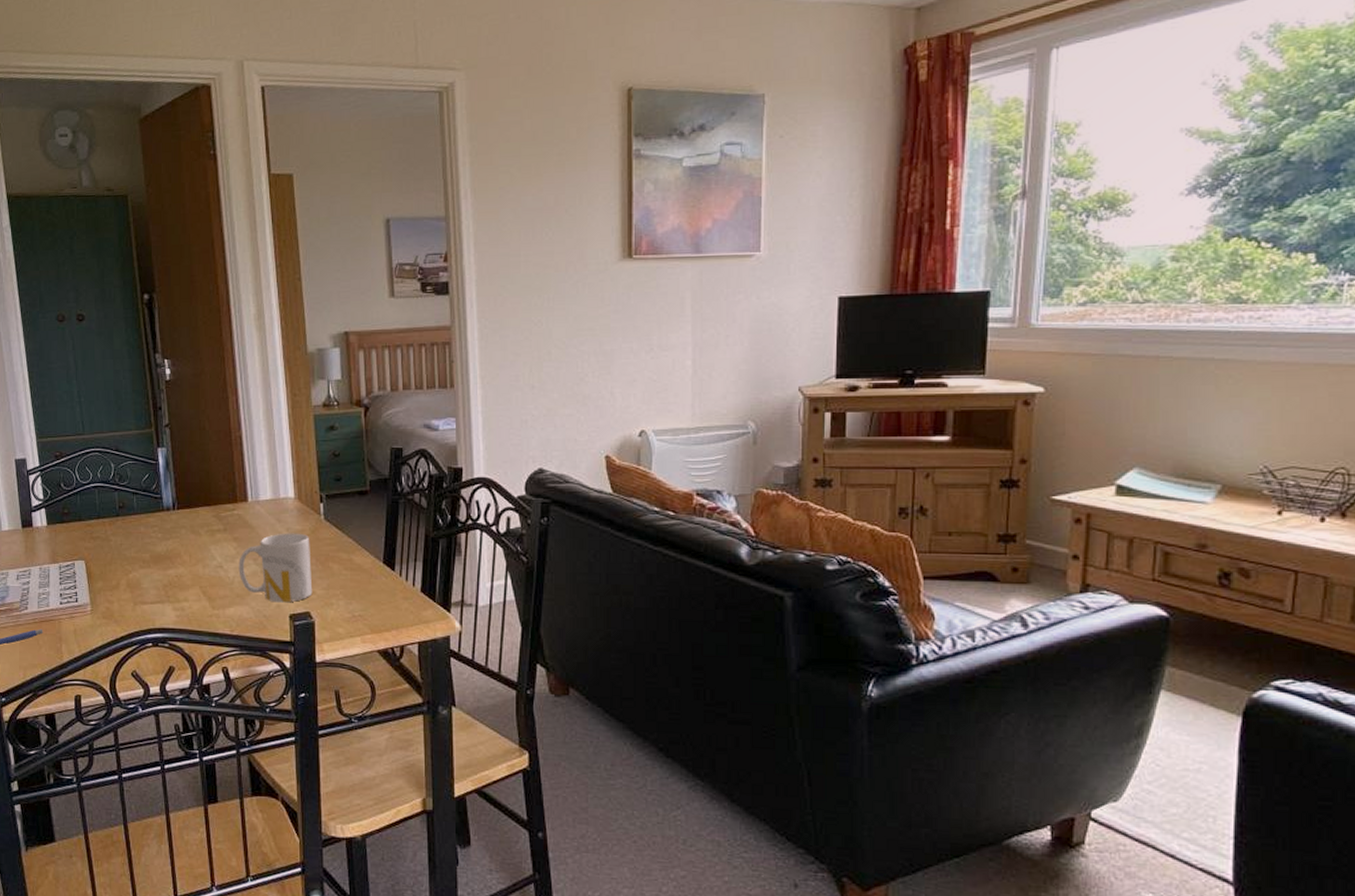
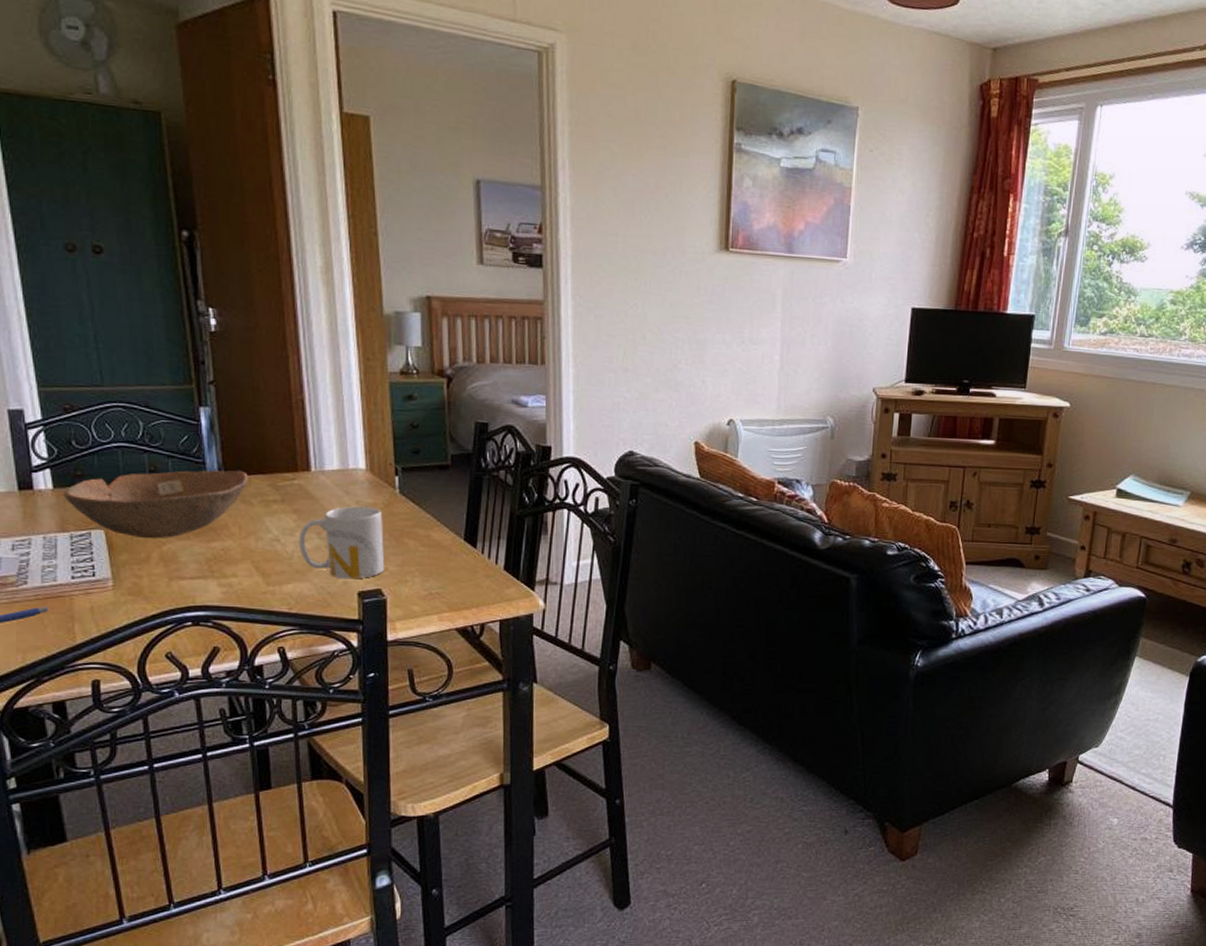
bowl: none [54,503,197,568] -> present [63,470,248,539]

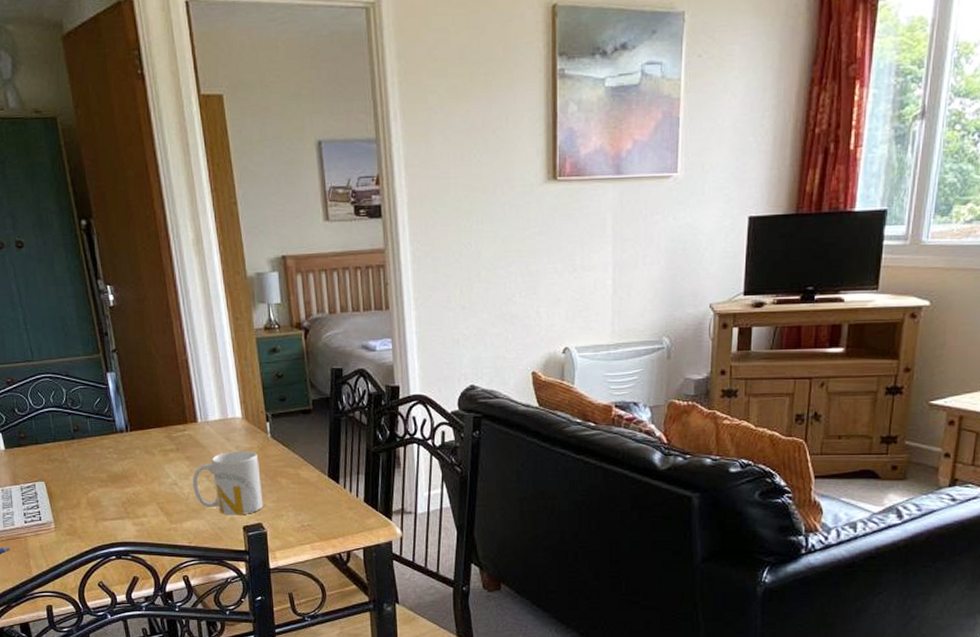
bowl: present [63,470,248,539] -> none [12,425,149,488]

